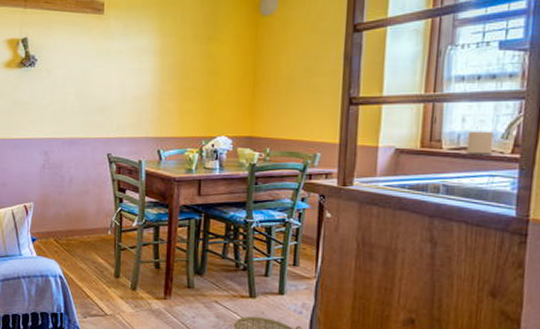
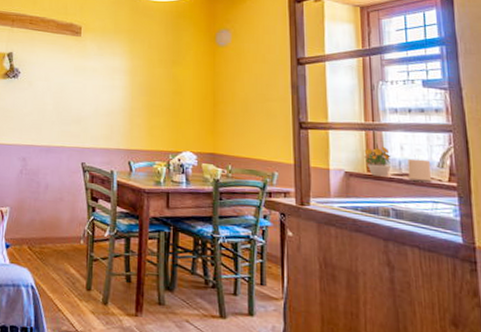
flowerpot: none [419,119,450,152] -> present [364,146,391,177]

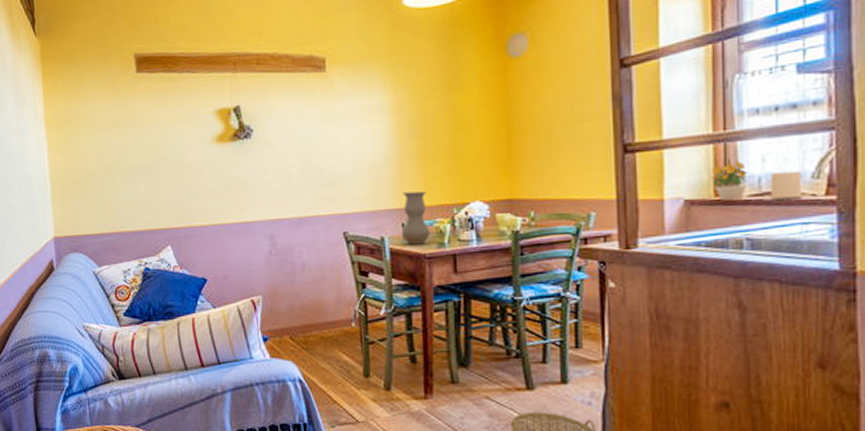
vase: none [127,137,150,181] -> present [401,191,430,245]

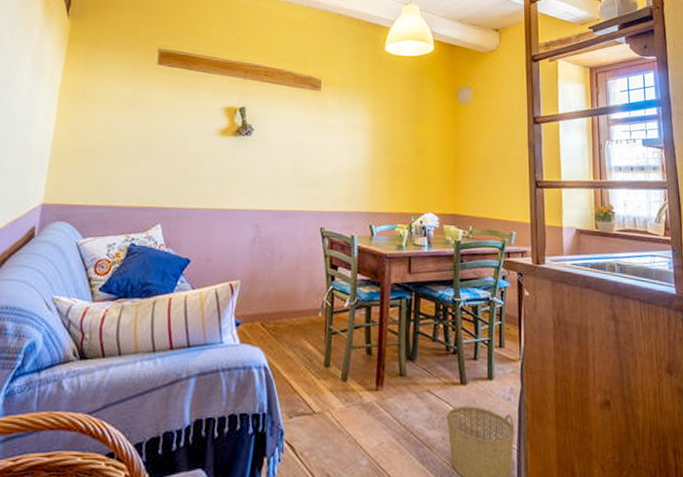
vase: present [401,191,430,245] -> none [368,199,392,246]
candle: present [763,170,811,202] -> none [626,215,656,238]

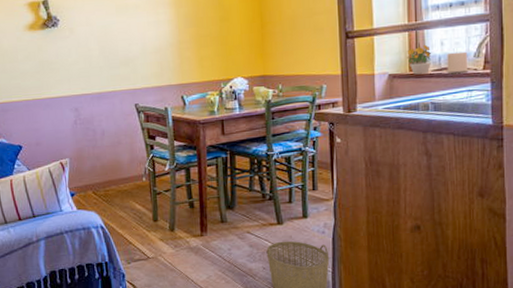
candle: none [626,215,656,238] -> present [442,51,474,75]

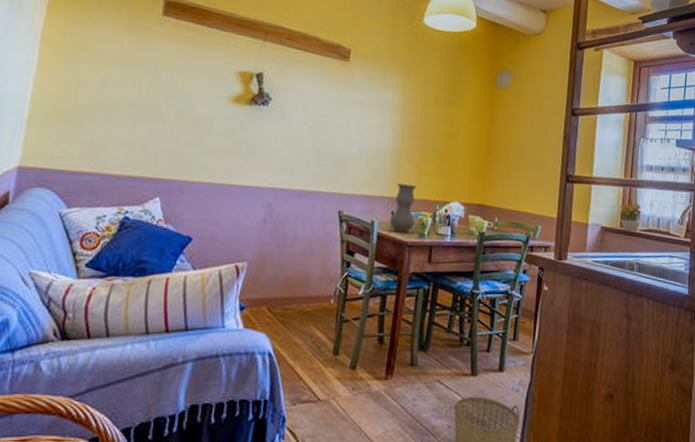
vase: none [180,70,204,114] -> present [389,183,417,233]
candle: present [442,51,474,75] -> none [649,215,677,239]

